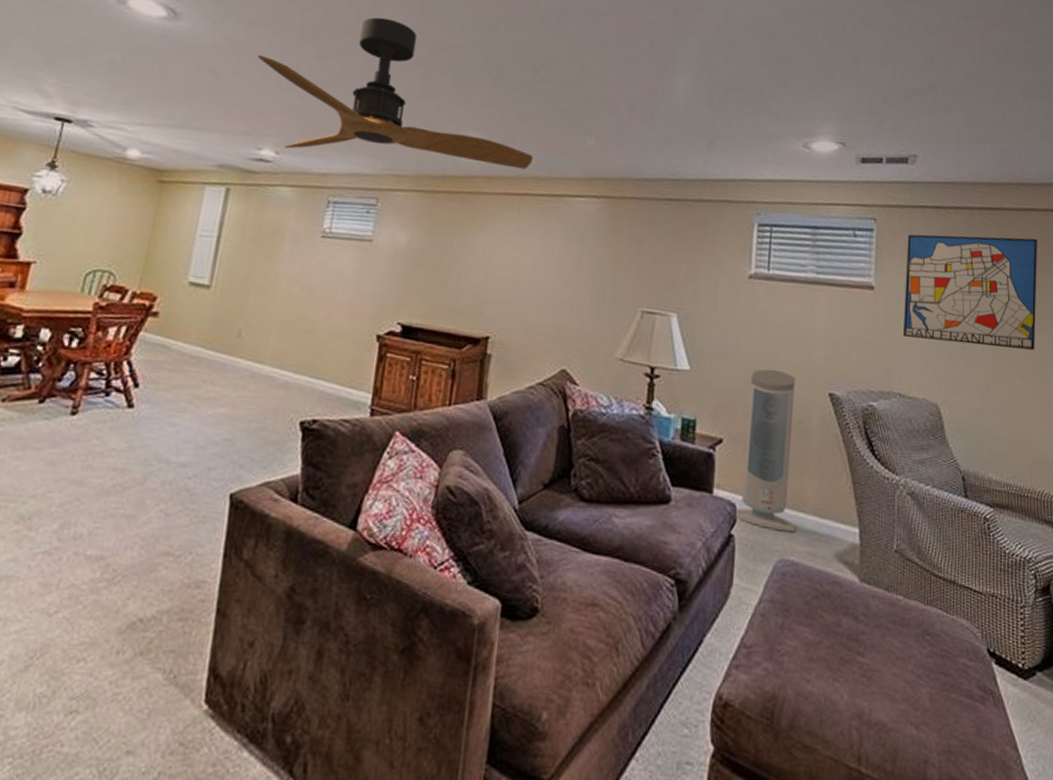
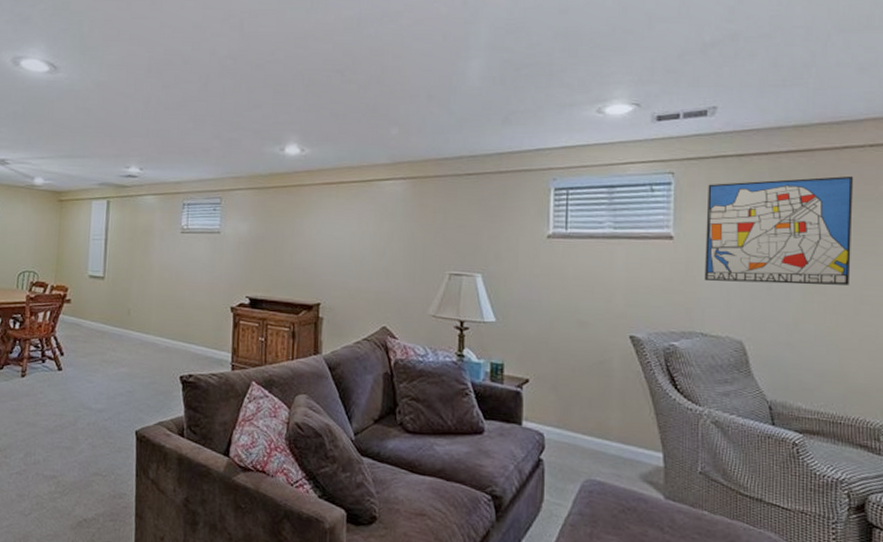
ceiling fan: present [257,17,533,170] -> none [118,46,345,165]
air purifier: present [734,369,796,533] -> none [543,317,602,457]

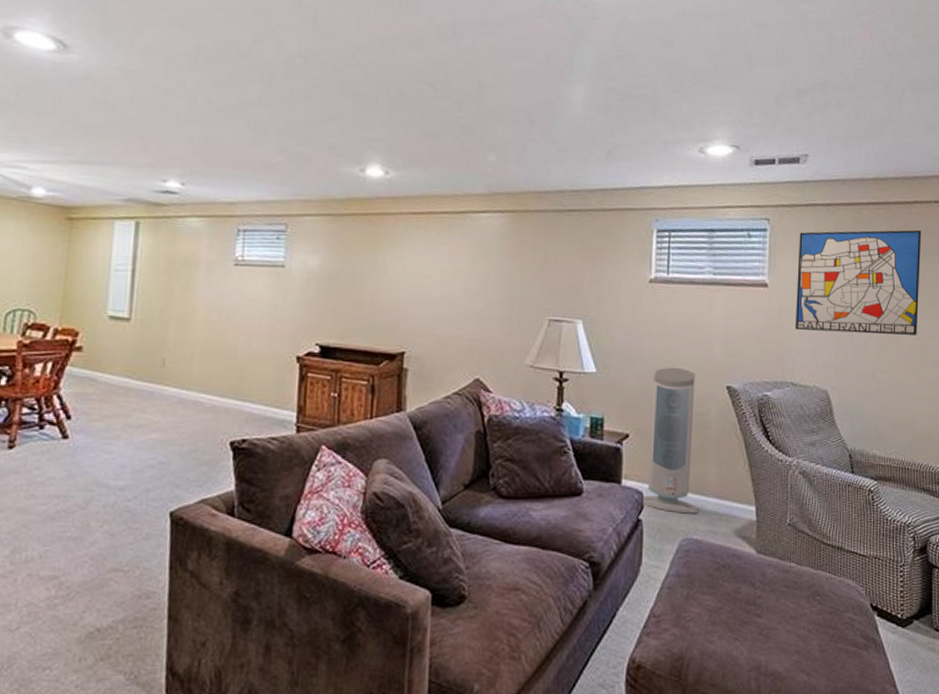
air purifier: none [543,317,602,457] -> present [642,367,699,514]

